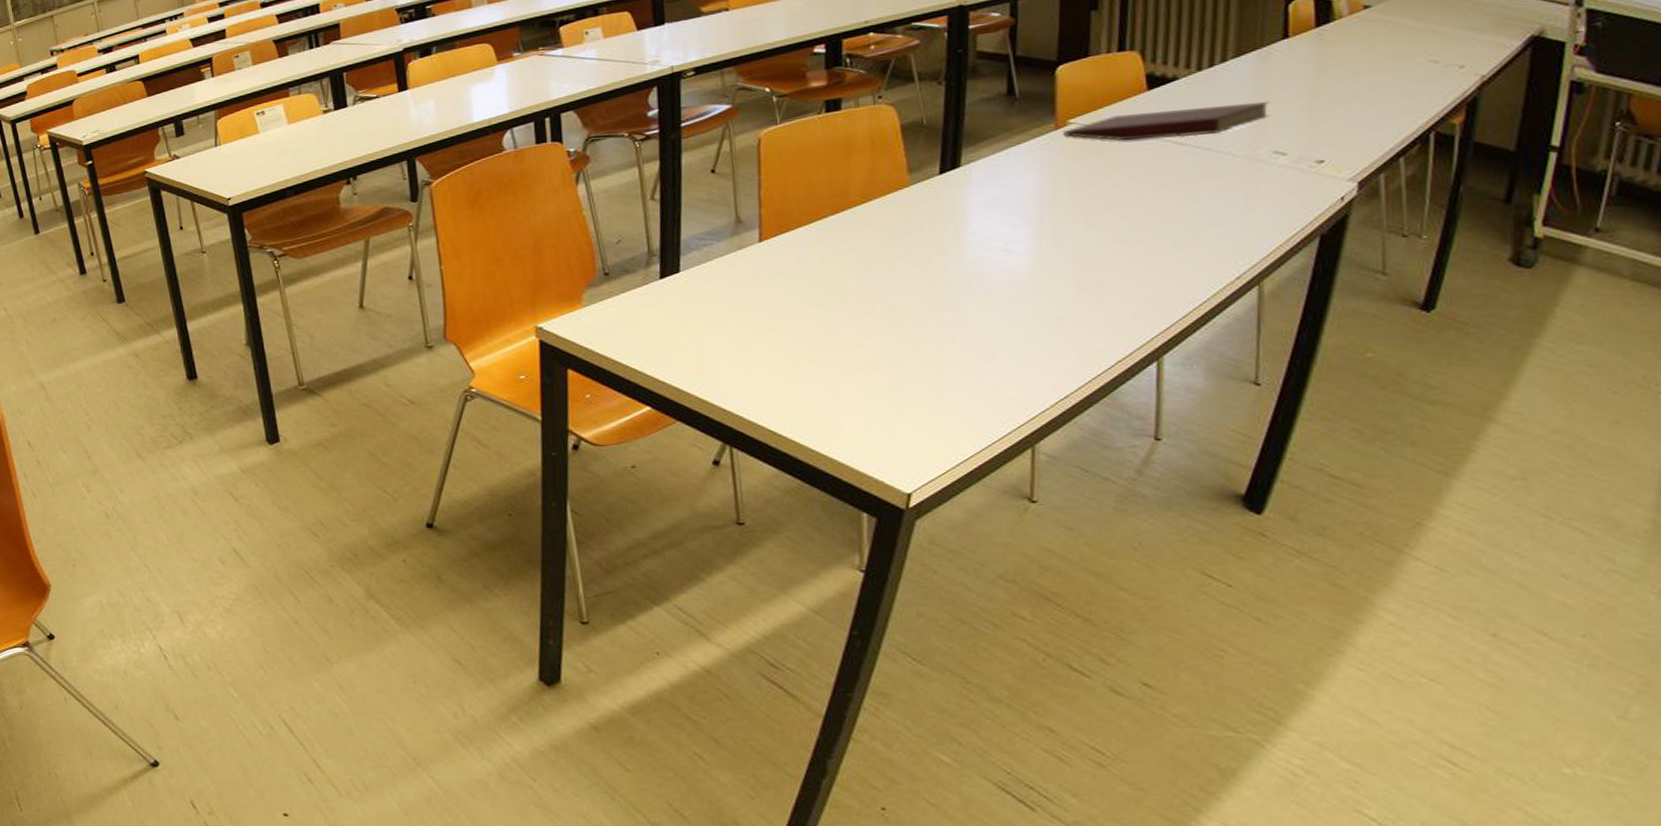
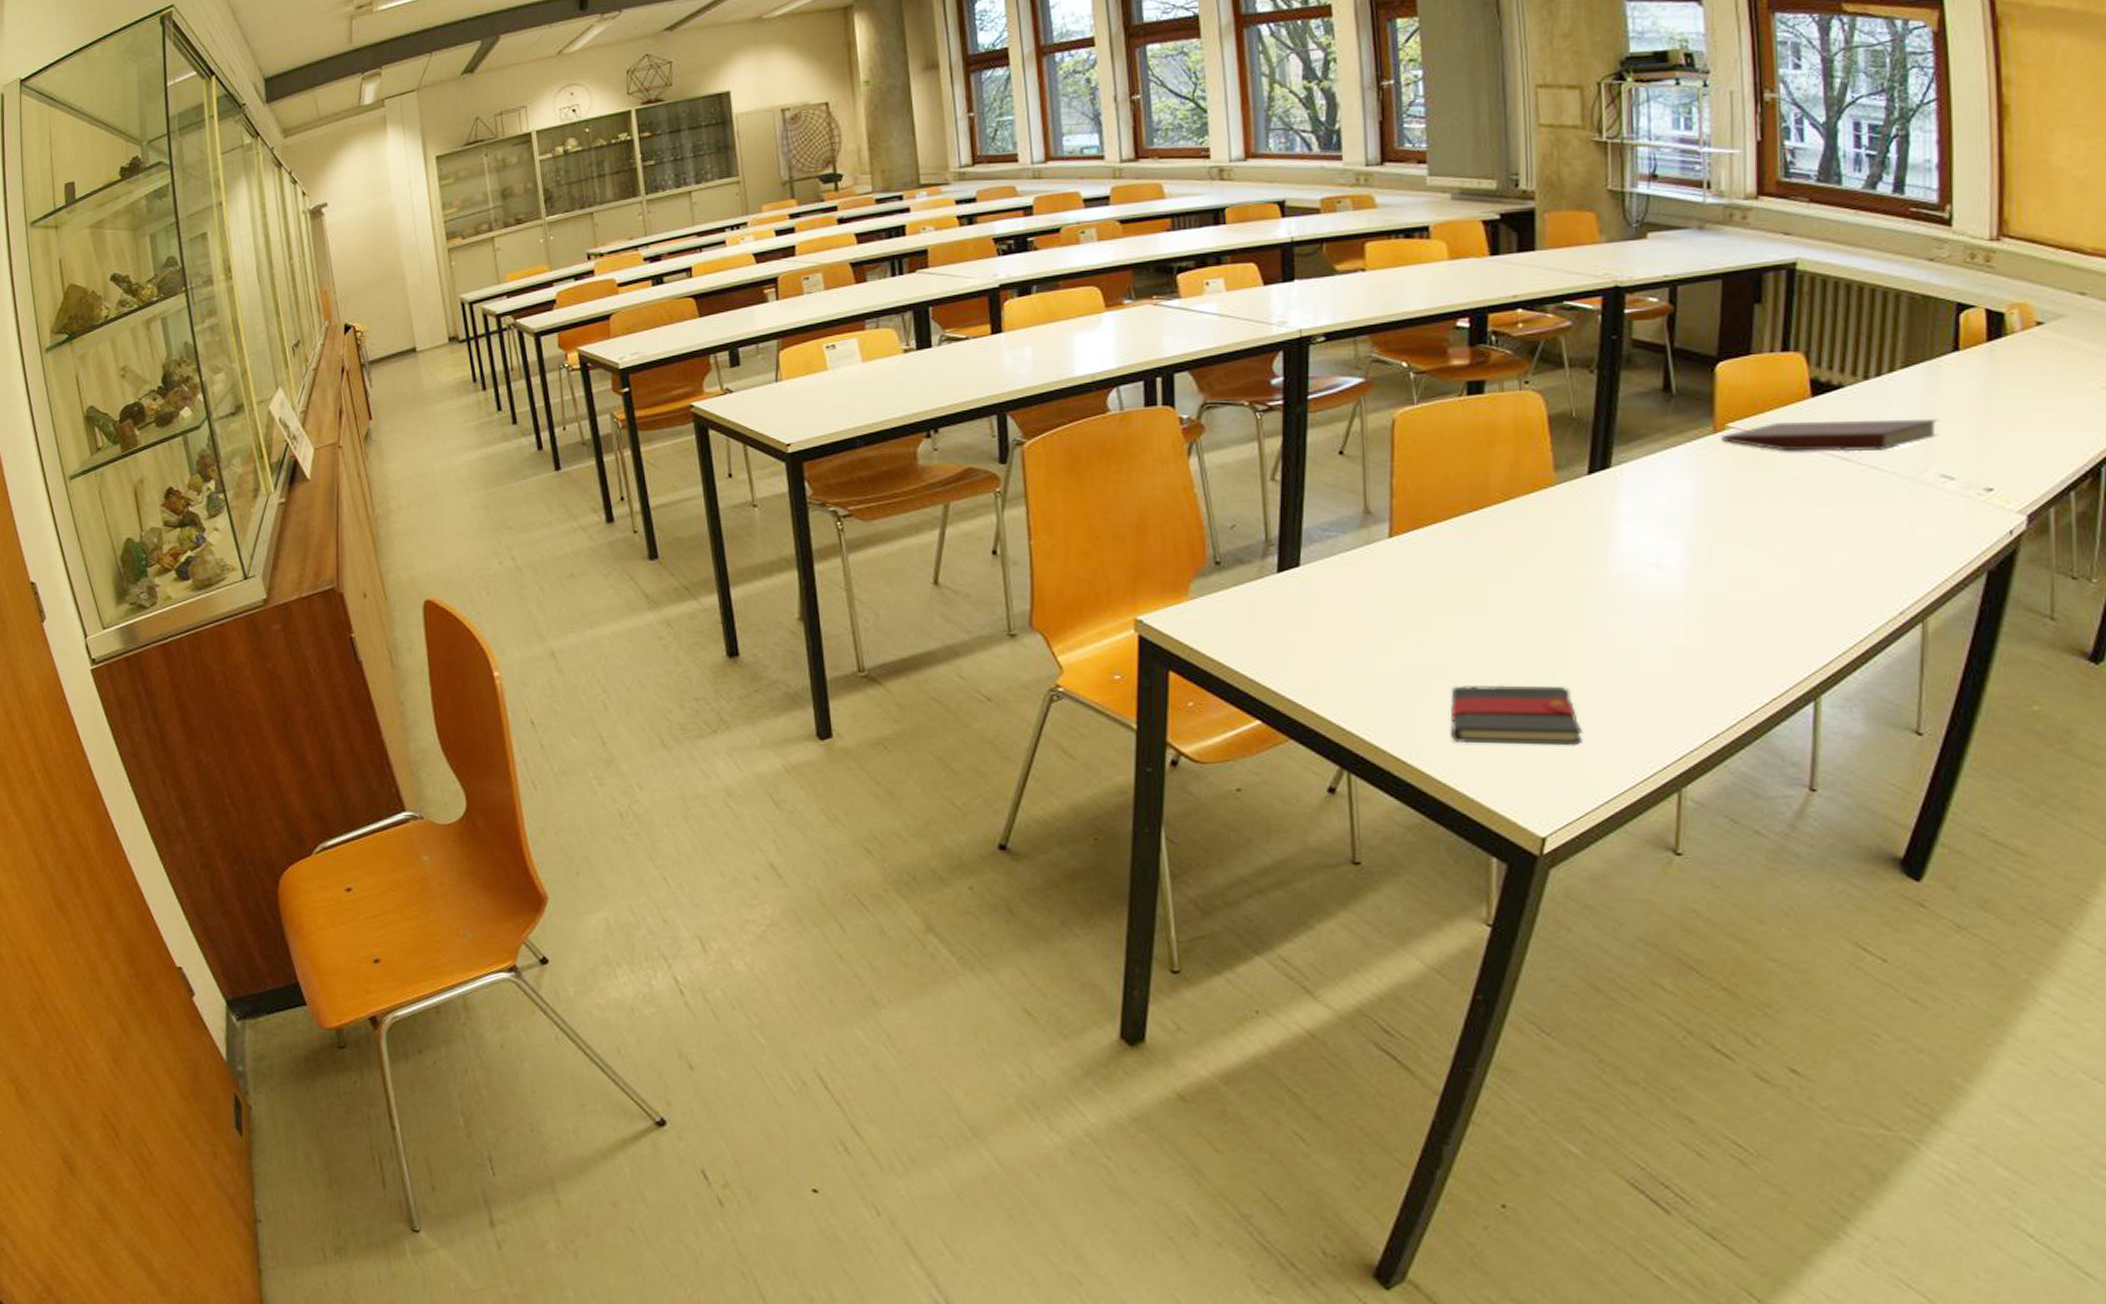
book: none [820,362,943,416] -> present [1450,685,1584,746]

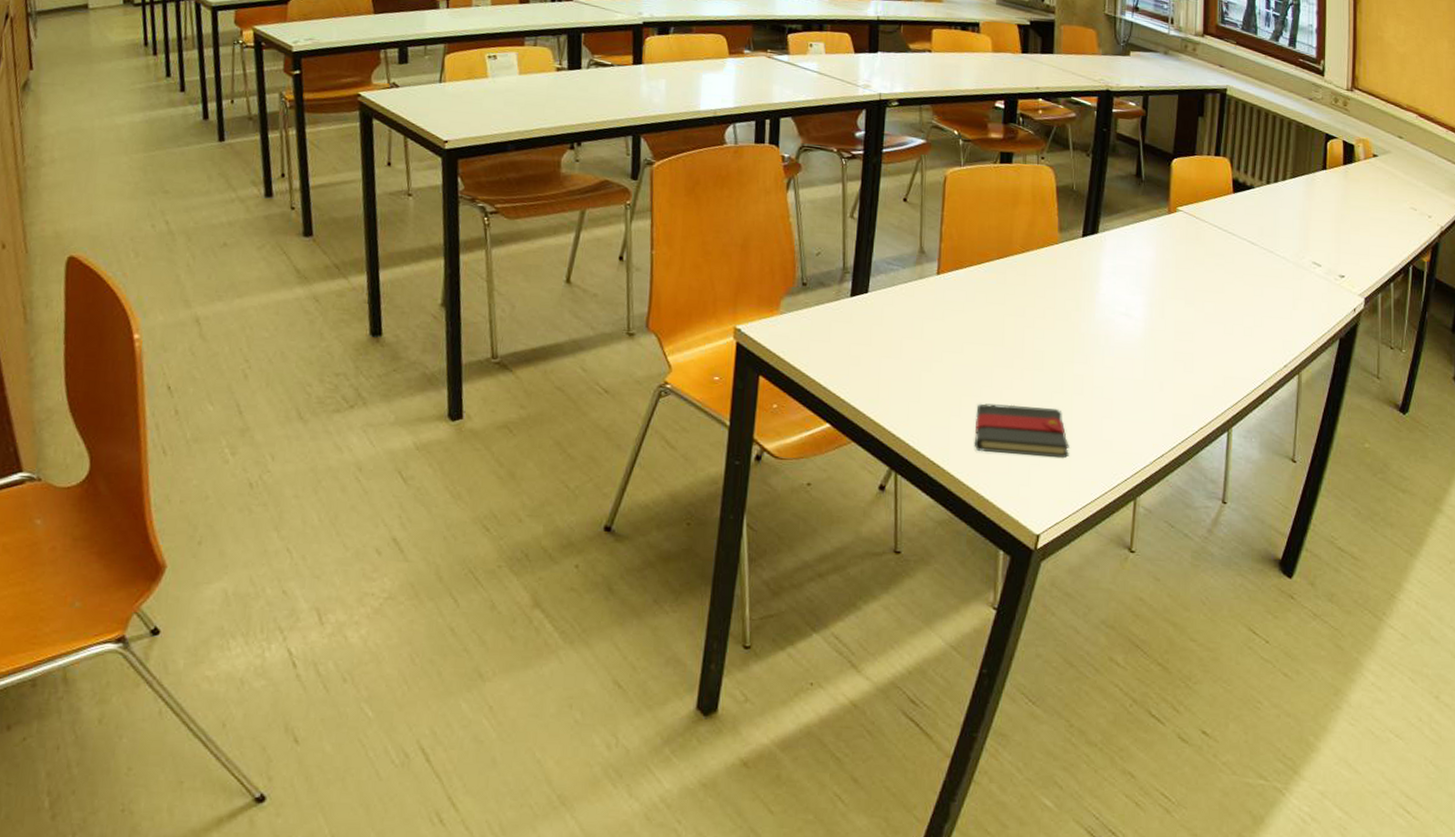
notebook: present [1722,420,1940,452] -> none [1174,210,1313,239]

